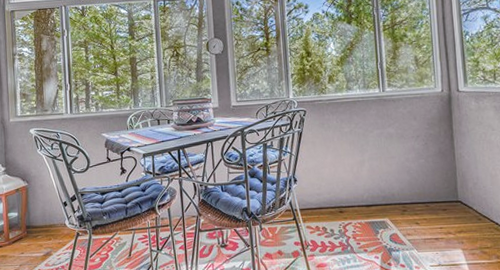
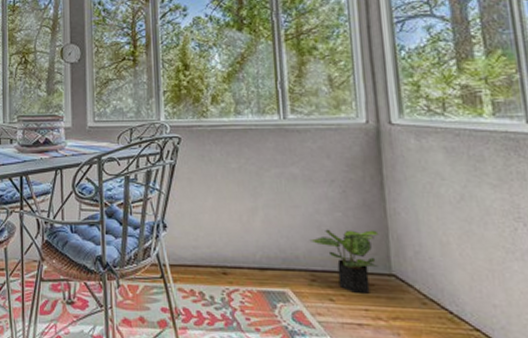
potted plant: none [401,170,450,217] -> present [309,229,379,294]

